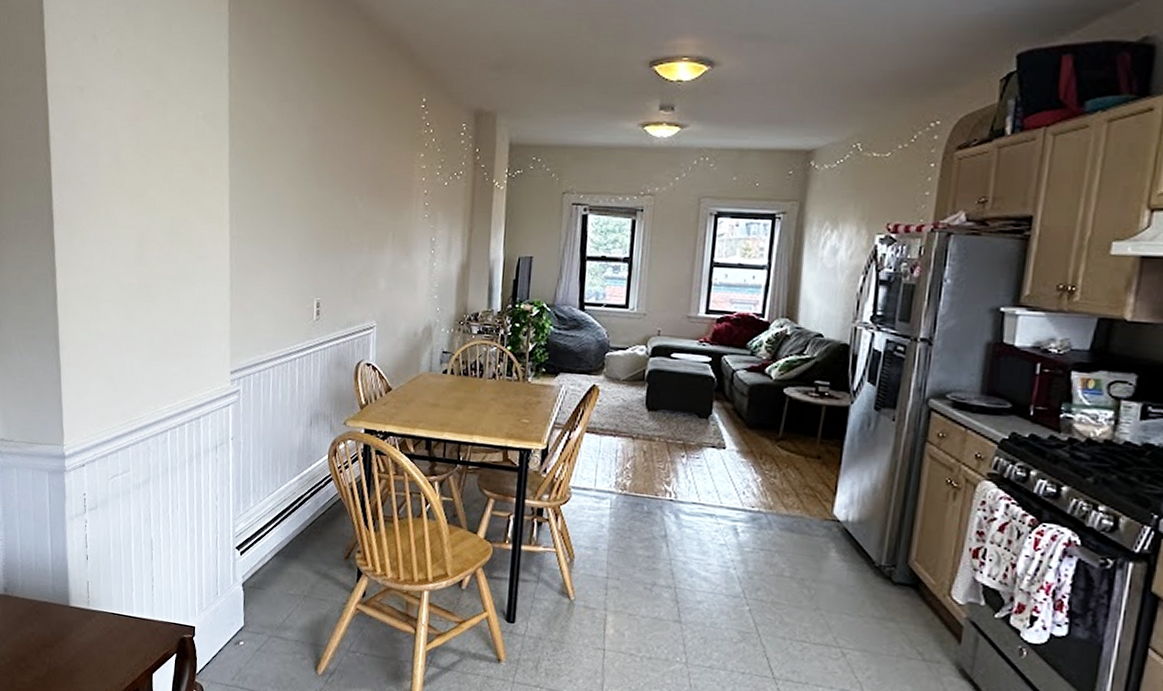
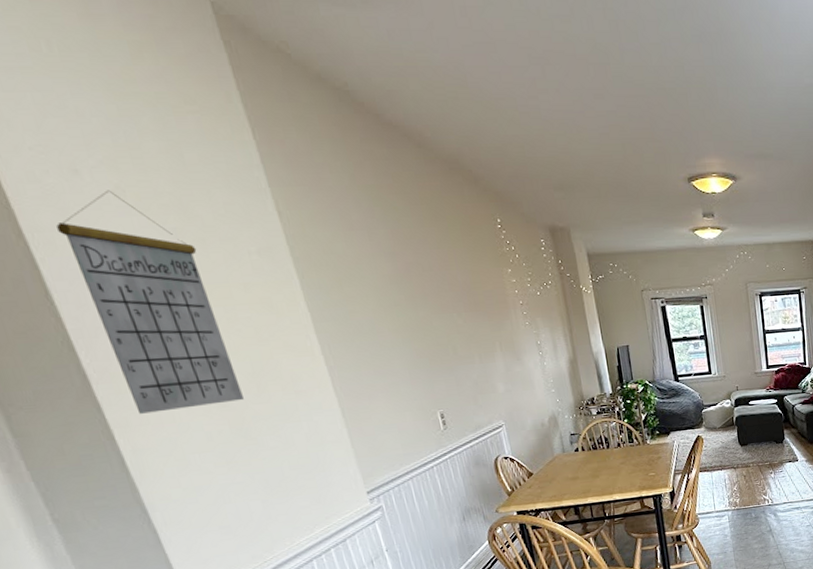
calendar: none [69,54,159,258] -> present [56,190,244,414]

